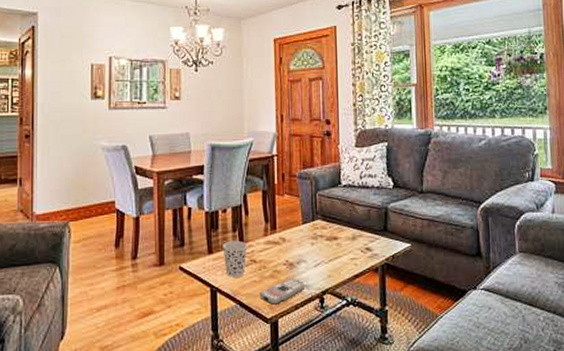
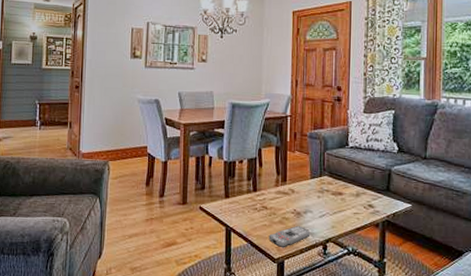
cup: present [222,240,248,277] -> none [238,188,260,220]

